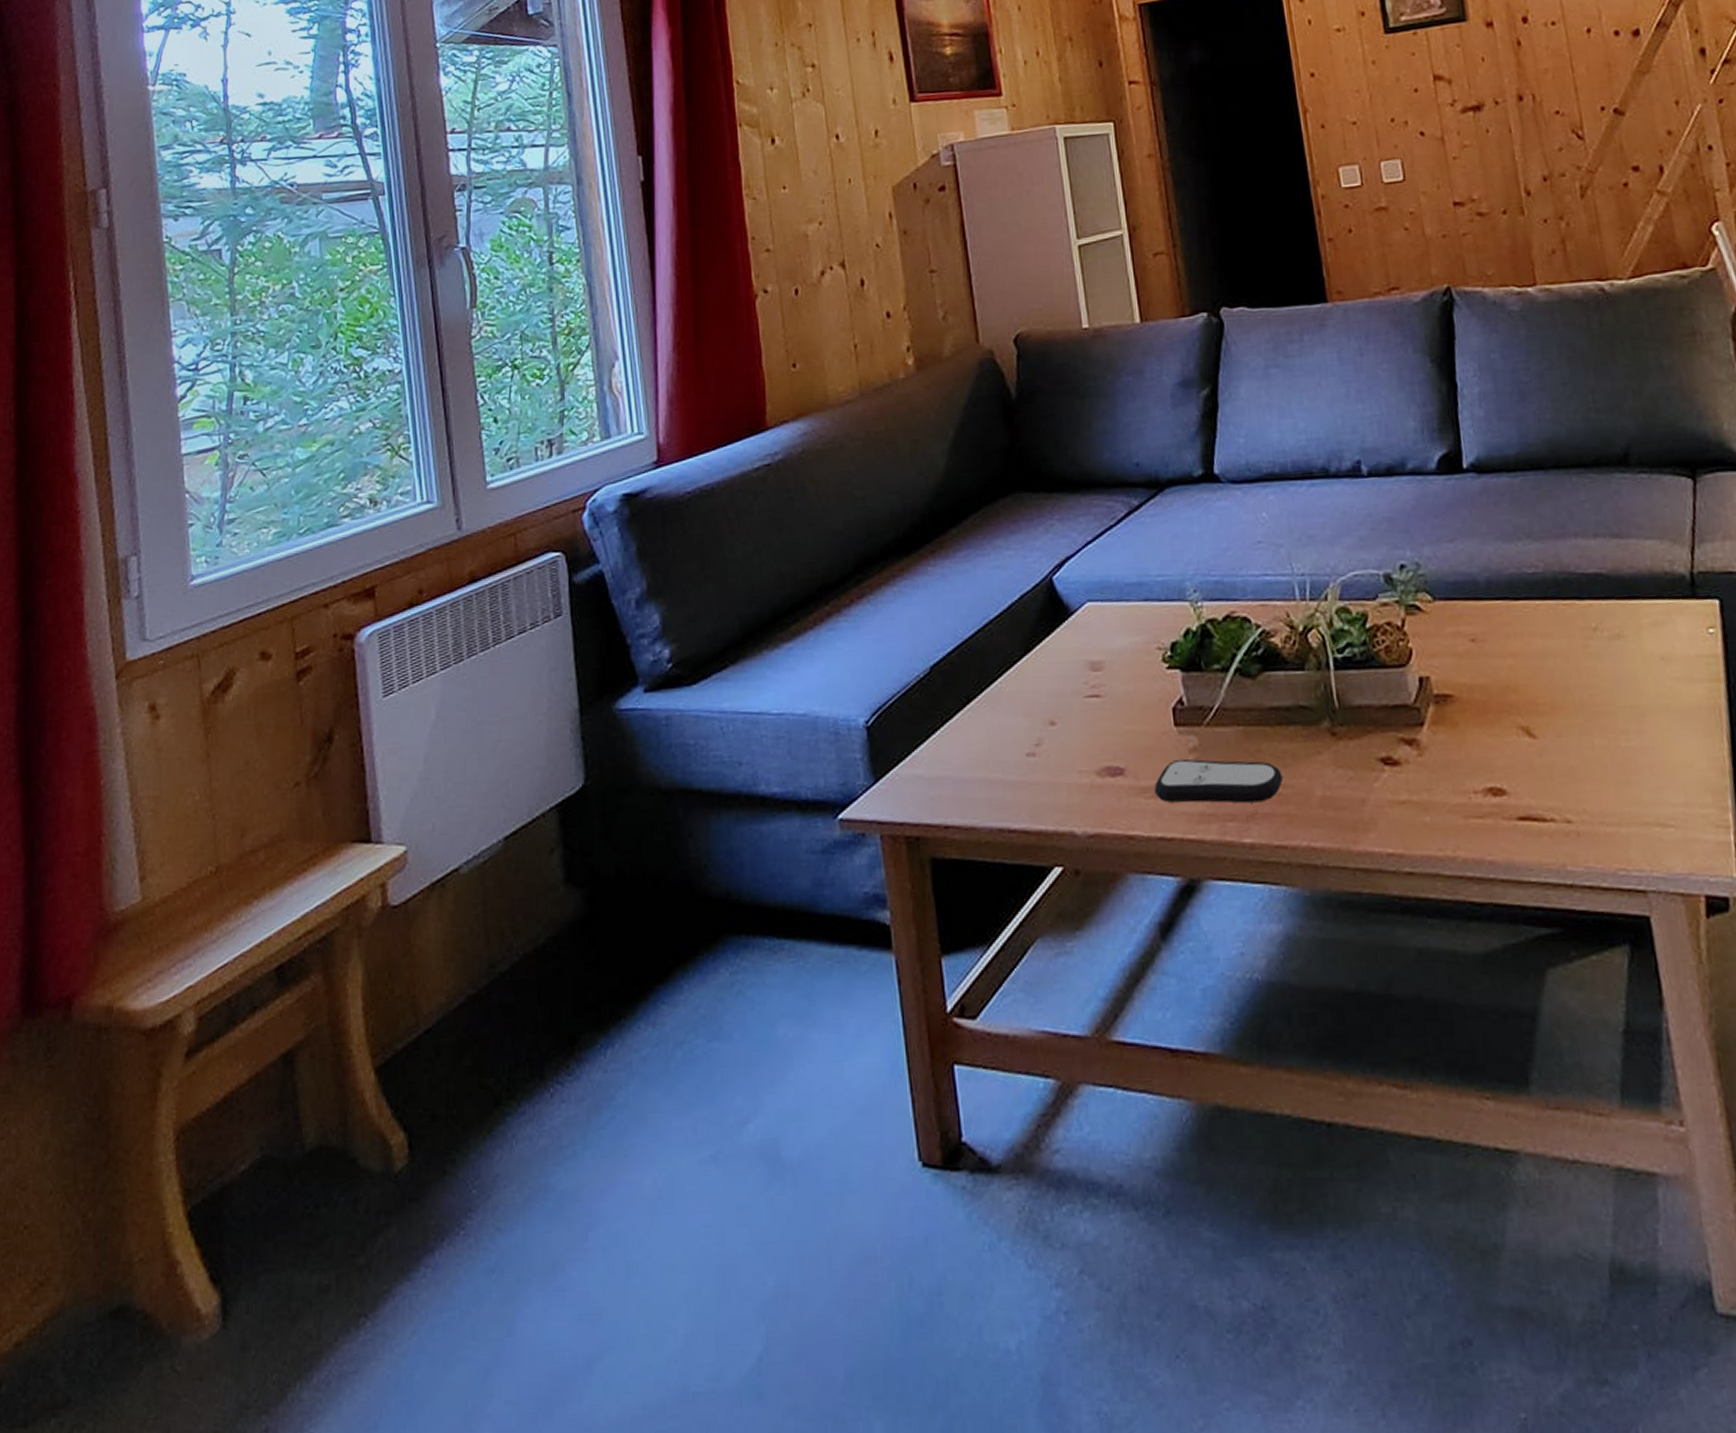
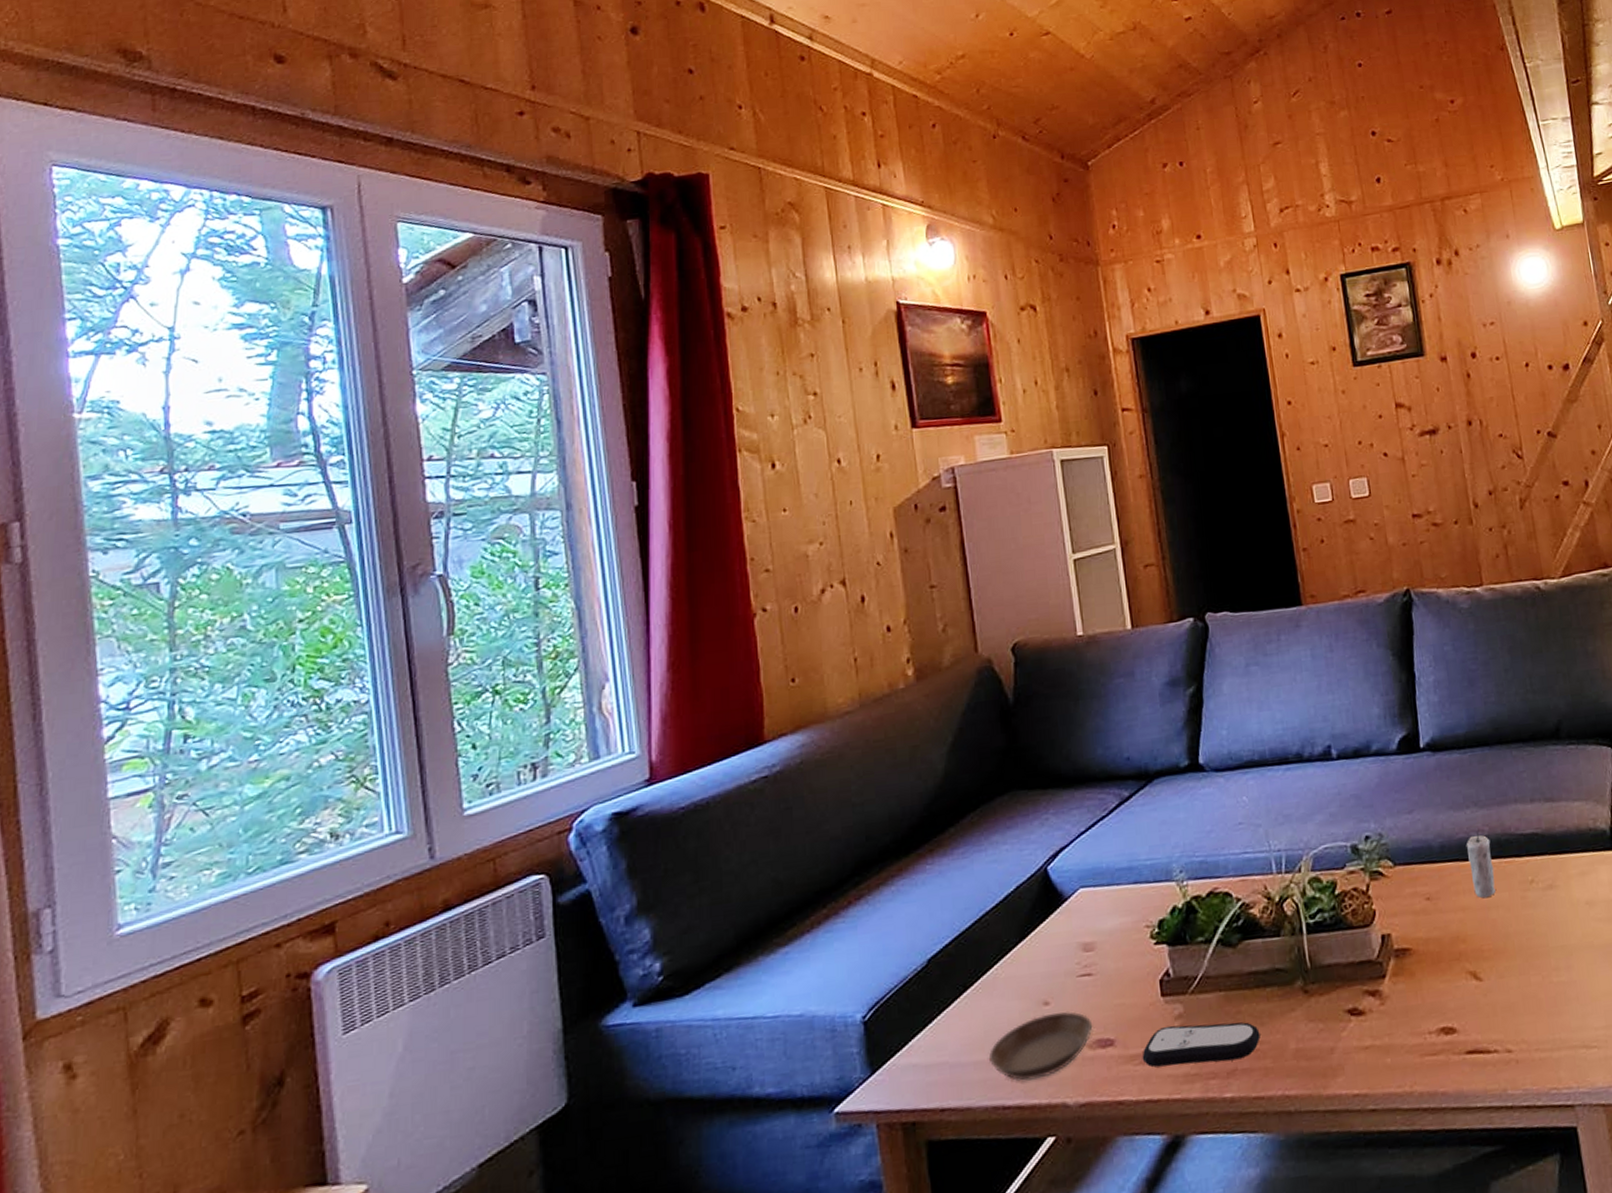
saucer: none [994,734,1102,804] -> present [989,1012,1093,1081]
candle: none [1516,566,1552,645] -> present [1465,830,1496,899]

